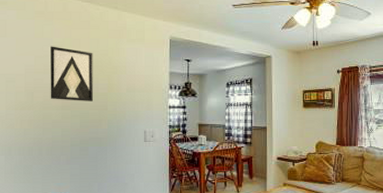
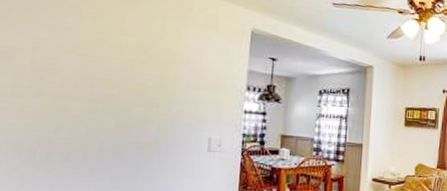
wall art: present [50,46,93,101] -> none [71,17,143,96]

